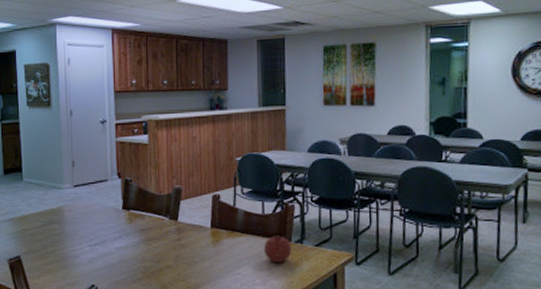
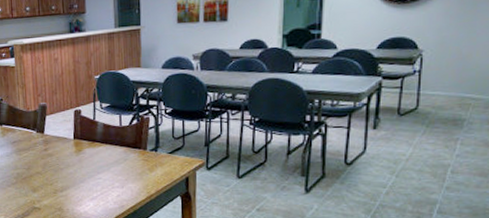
fruit: present [263,234,292,264] -> none [121,144,148,169]

